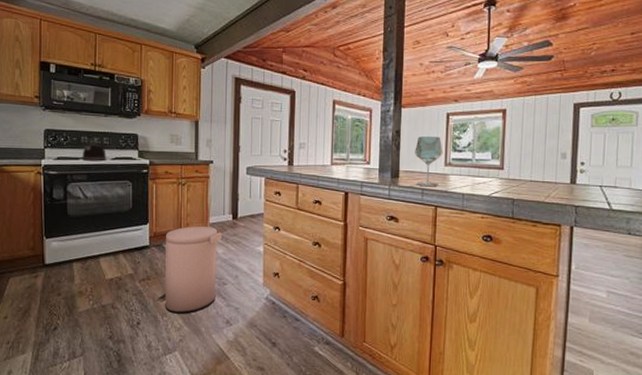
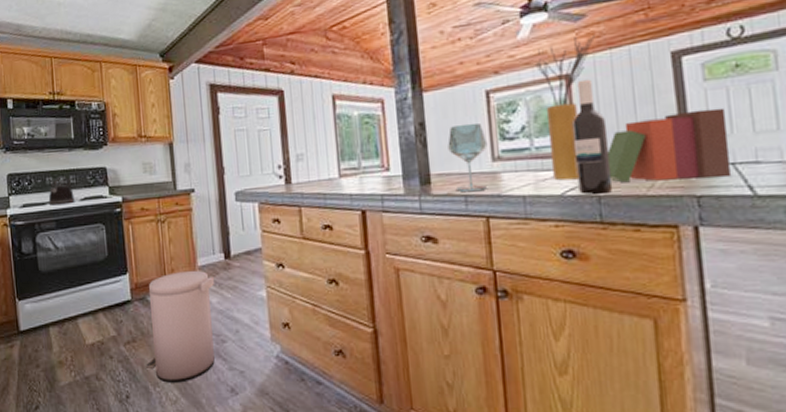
vase: none [484,83,526,186] -> present [536,35,595,181]
wine bottle: none [501,114,526,199] -> present [571,79,613,195]
books: none [522,146,602,195] -> present [608,107,732,183]

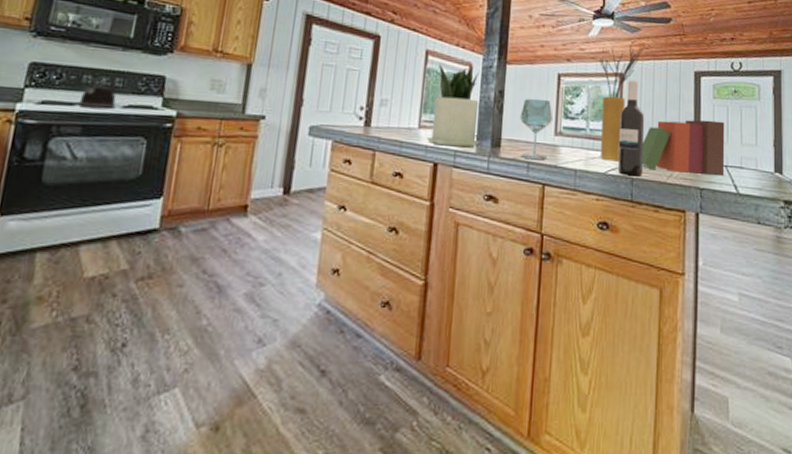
pedal bin: present [145,270,215,383] -> none [156,202,267,330]
planter: none [347,101,408,192] -> present [427,64,480,148]

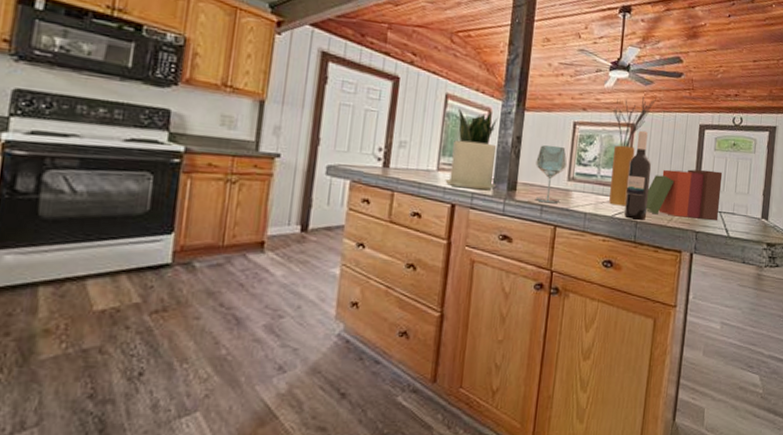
kettle: present [78,77,116,110] -> none [74,107,116,142]

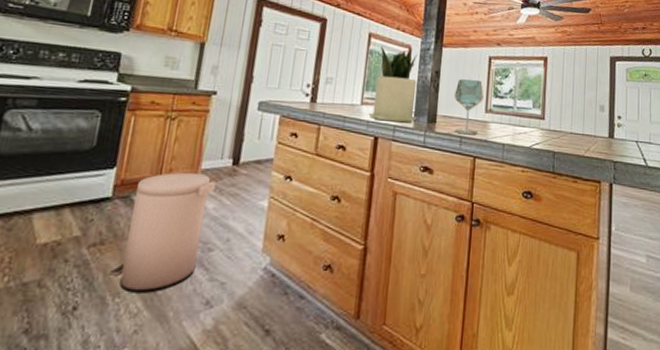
pedal bin: none [173,238,285,359] -> present [108,172,217,293]
vase: present [609,97,656,206] -> none [526,32,567,137]
wine bottle: present [624,130,652,221] -> none [542,63,566,152]
books: present [646,169,723,221] -> none [563,100,636,151]

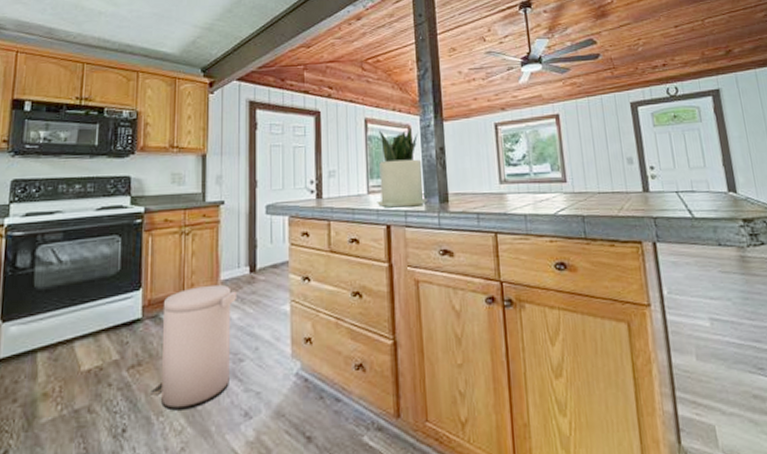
wine glass: present [454,79,484,134] -> none [463,150,496,210]

